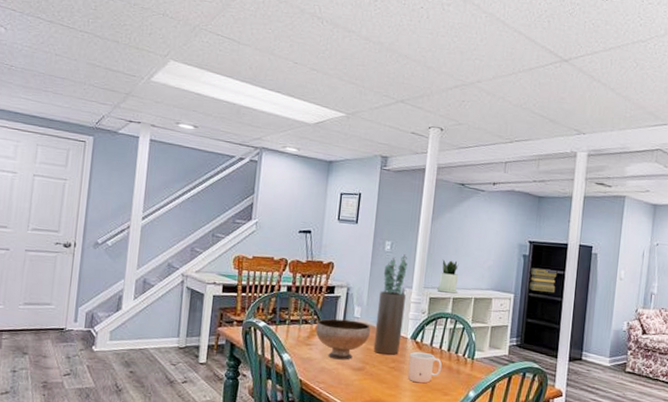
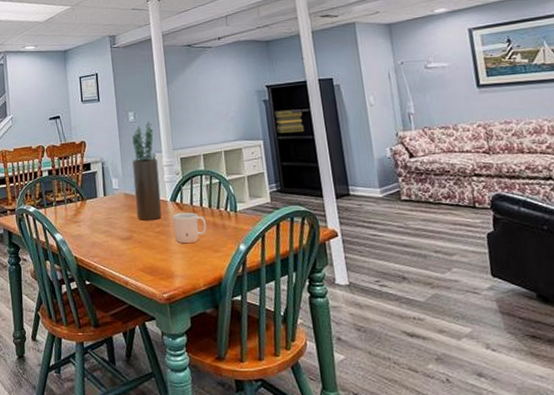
bowl: present [315,318,370,360] -> none [80,192,131,232]
planter: present [437,259,459,294] -> none [185,118,207,151]

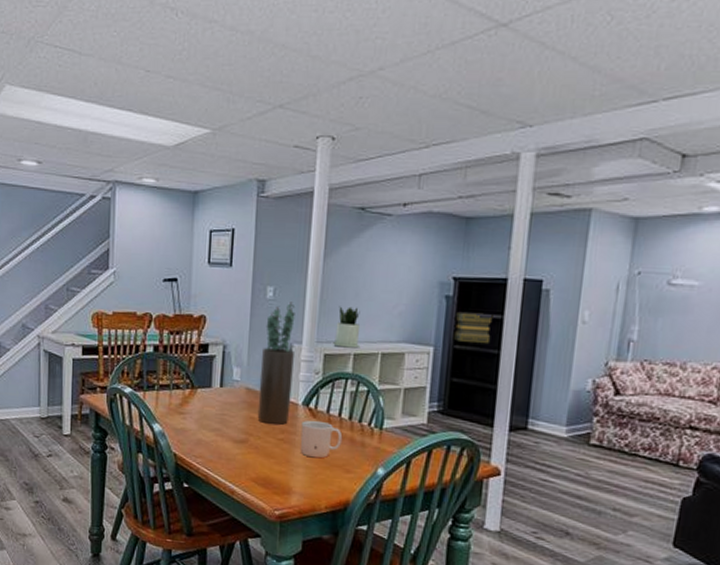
planter: none [185,118,207,151] -> present [333,306,361,348]

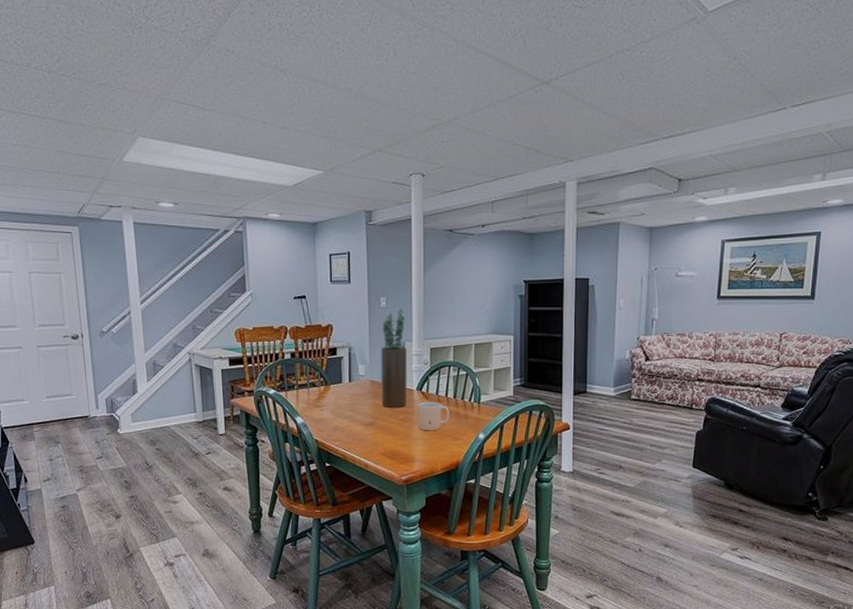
planter: present [333,306,361,348] -> none [437,309,458,342]
decorative box: present [453,311,493,345] -> none [527,306,555,331]

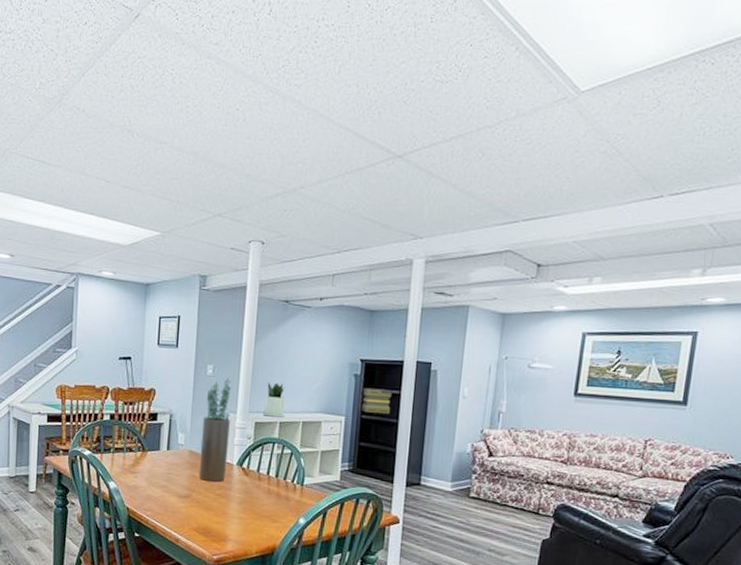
mug: present [417,401,450,431] -> none [234,478,271,511]
planter: none [437,309,458,342] -> present [262,382,285,418]
decorative box: none [527,306,555,331] -> present [360,387,393,415]

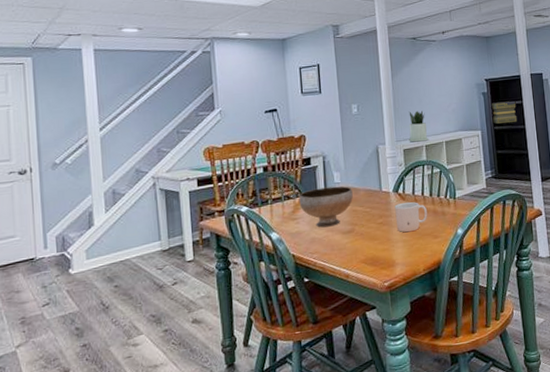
bowl: none [140,446,195,488] -> present [299,186,353,228]
vase: present [198,378,231,483] -> none [355,114,385,213]
mug: none [234,478,271,511] -> present [394,201,428,233]

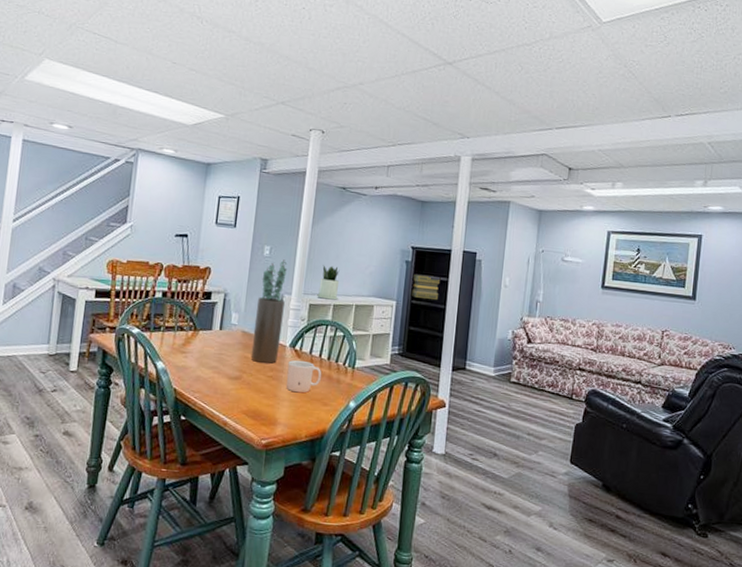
bowl: present [299,186,353,228] -> none [191,325,248,369]
vase: none [355,114,385,213] -> present [250,259,288,364]

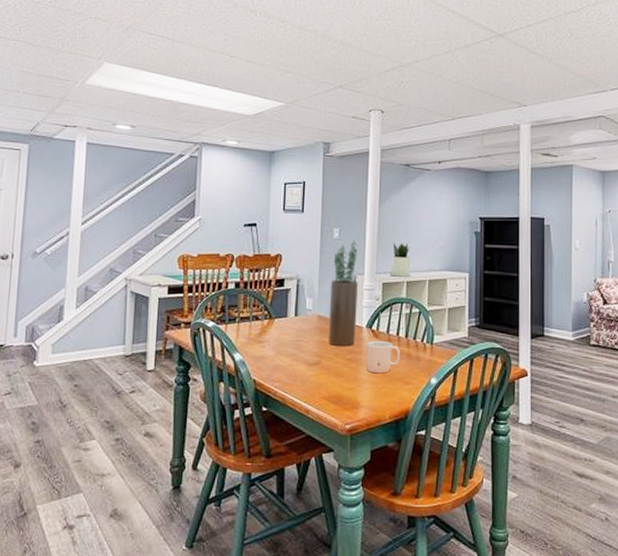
decorative box: present [411,273,441,301] -> none [483,244,511,269]

